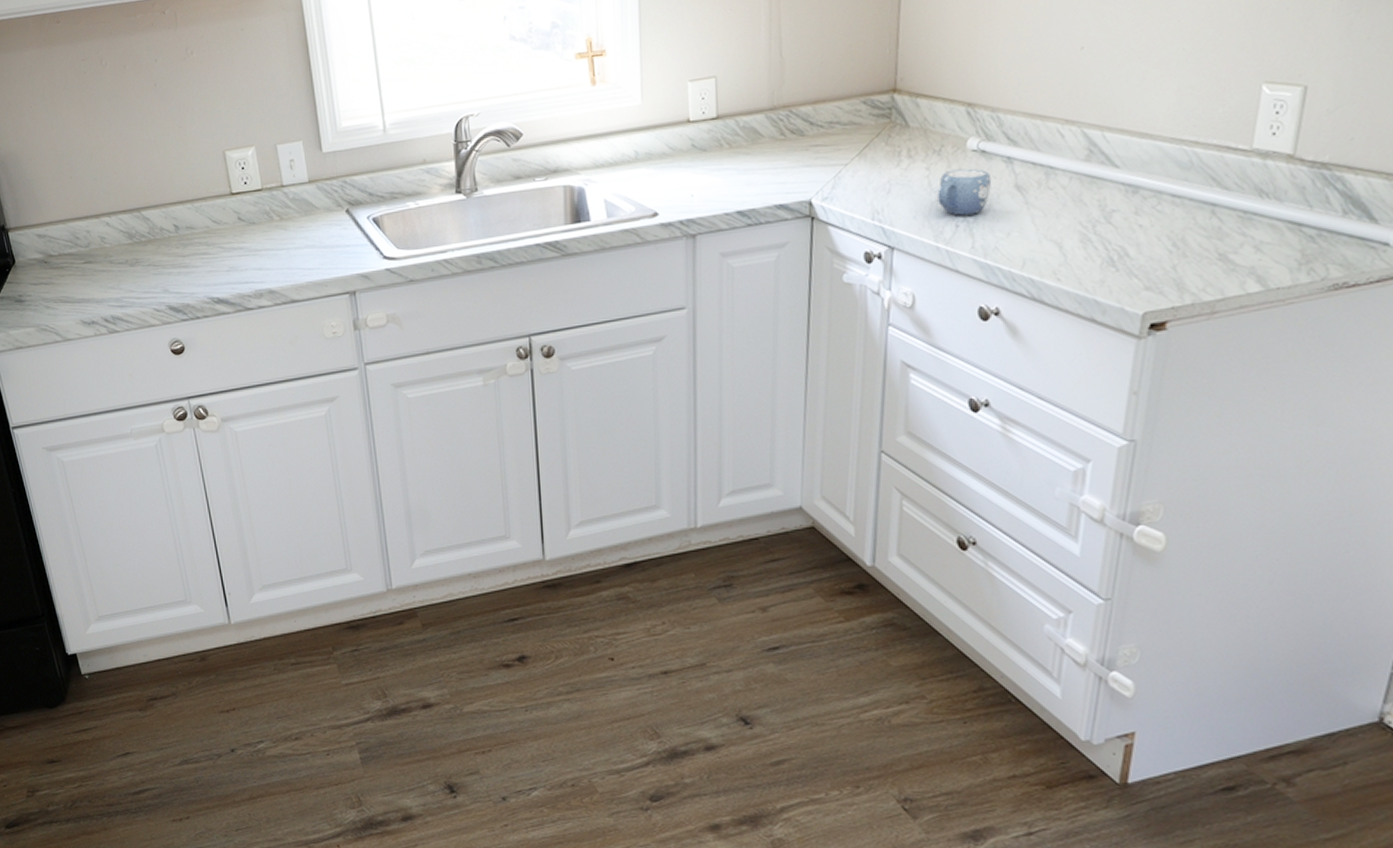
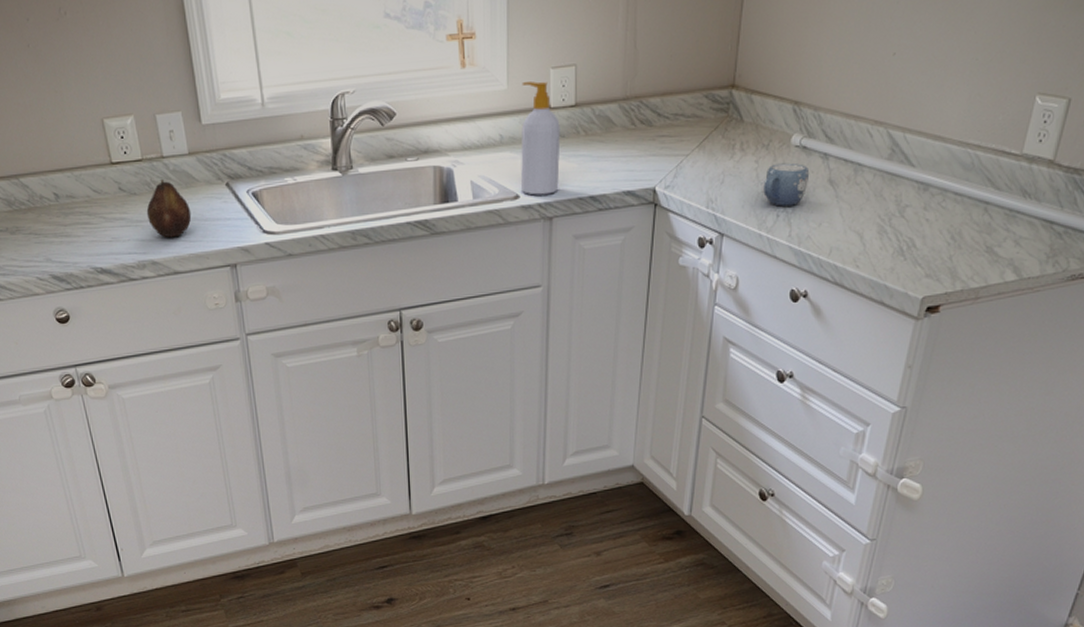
fruit: none [265,208,311,267] -> present [146,180,192,238]
soap bottle: none [657,95,702,213] -> present [520,81,561,196]

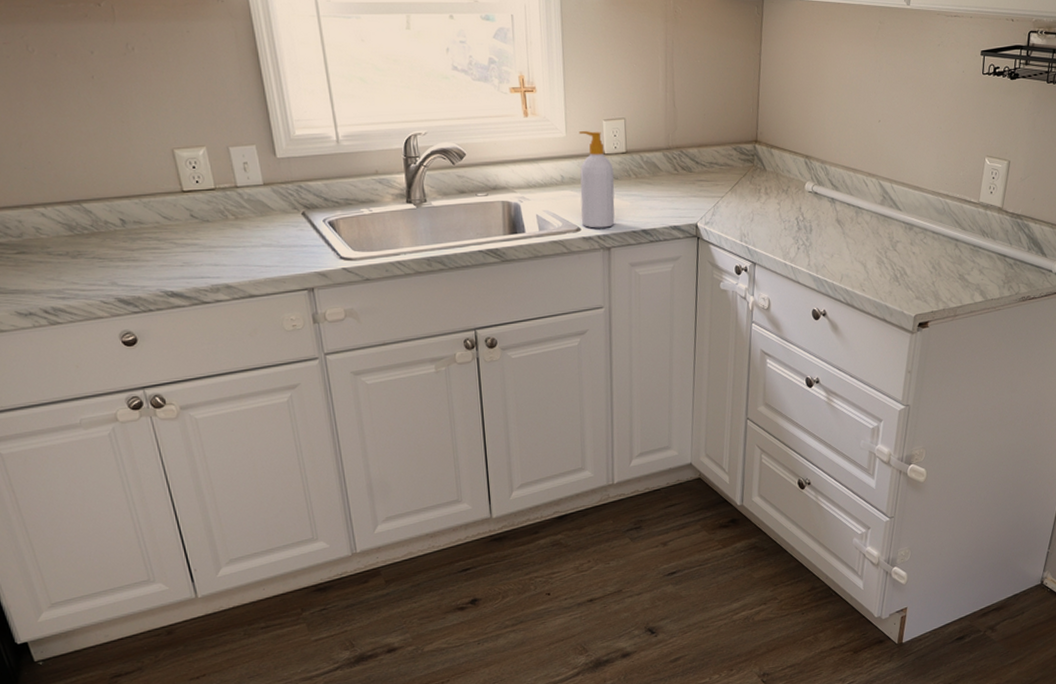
fruit: present [146,180,192,238] -> none [220,208,267,263]
mug: present [763,162,810,207] -> none [785,205,822,241]

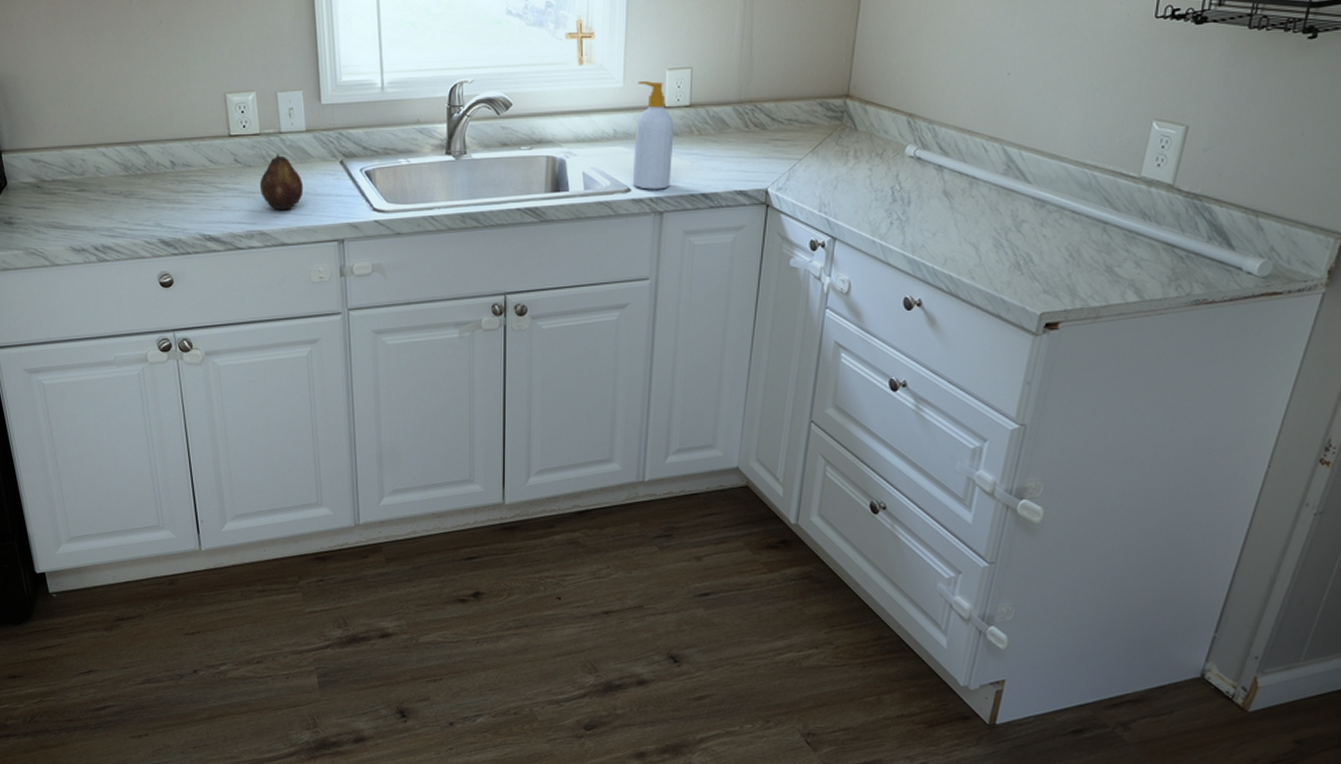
fruit: none [220,208,267,263] -> present [259,154,304,211]

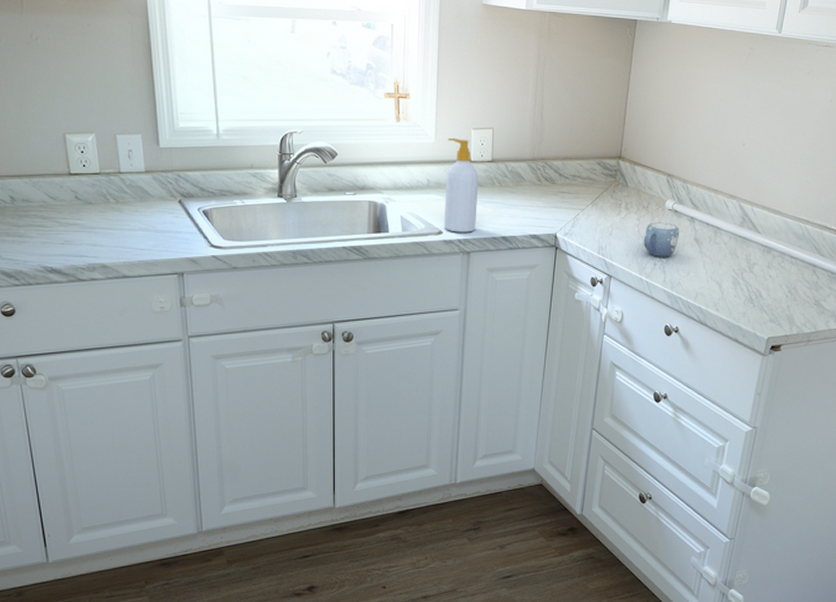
fruit: present [259,154,304,211] -> none [100,192,144,245]
mug: none [877,172,924,214] -> present [644,222,680,257]

